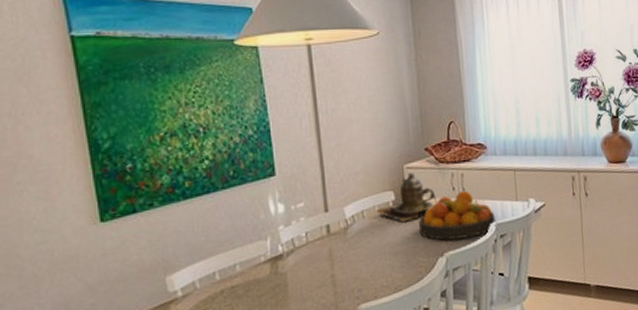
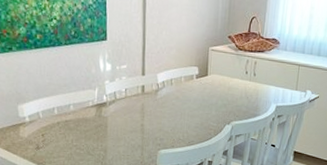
teapot: present [376,172,438,222] -> none [182,53,232,93]
fruit bowl: present [418,190,496,240] -> none [213,75,276,113]

